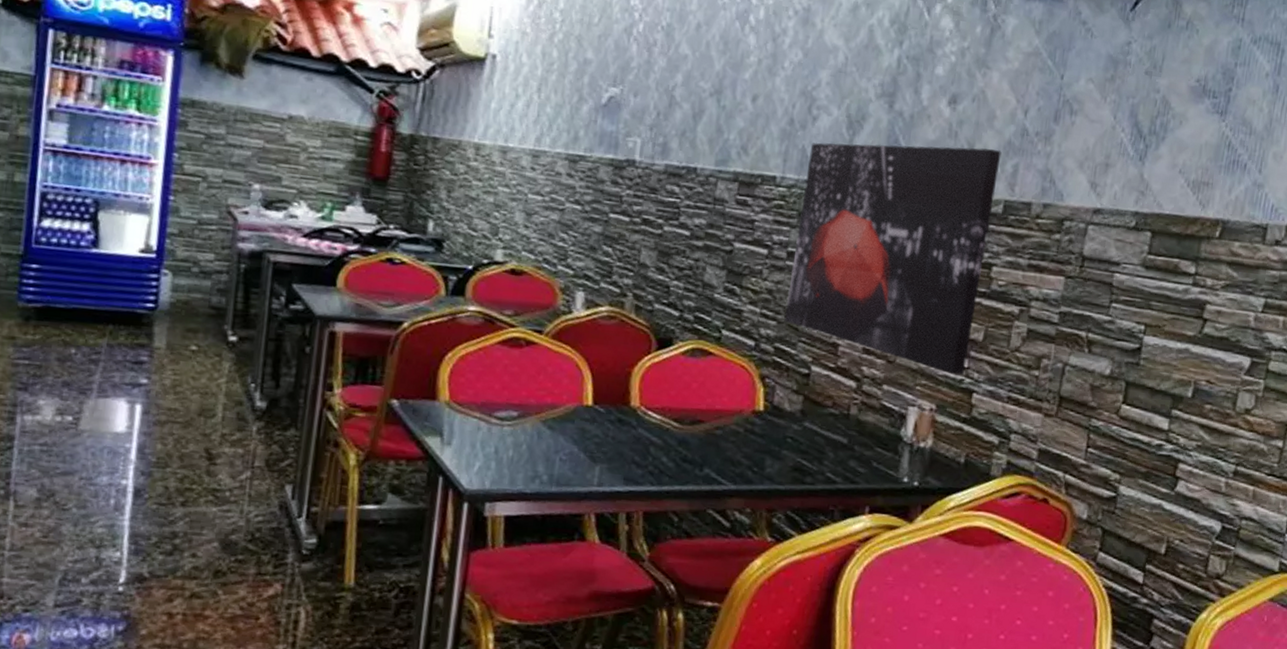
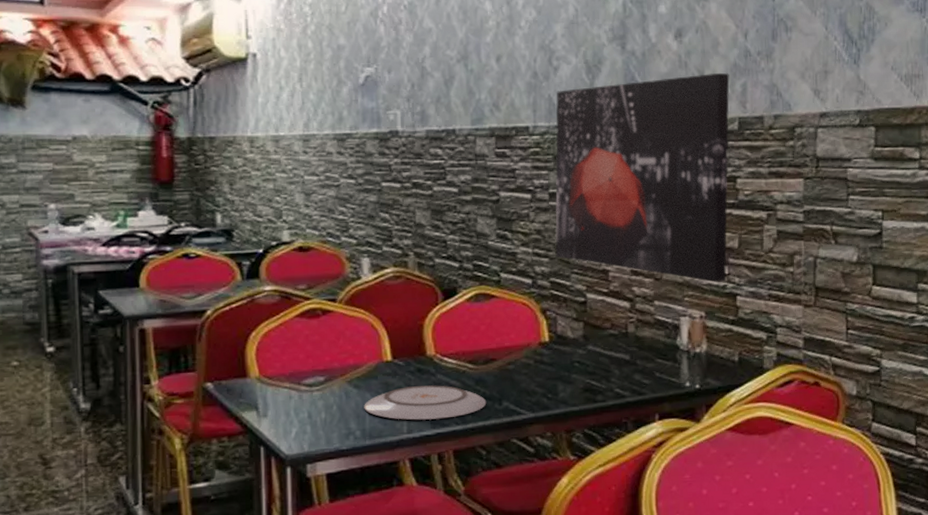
plate: none [555,436,687,477] -> present [364,385,487,421]

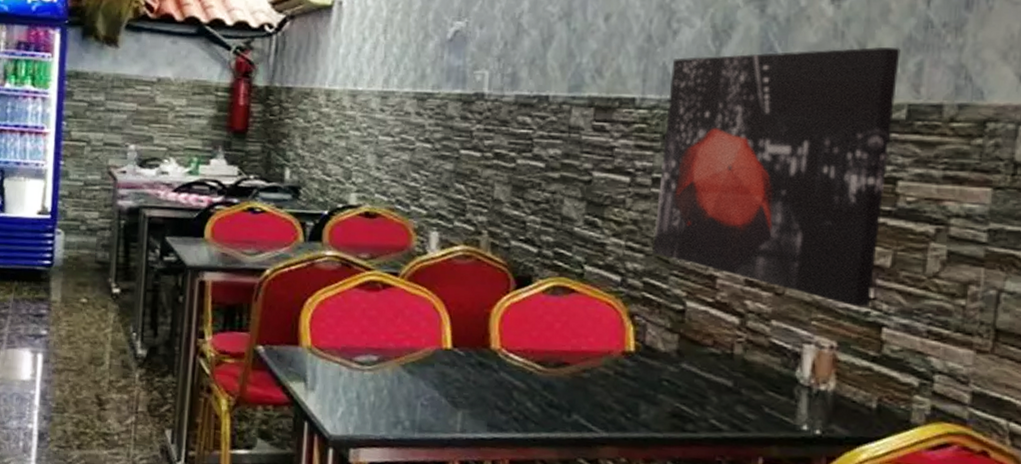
plate: present [364,385,487,421] -> none [416,380,554,423]

